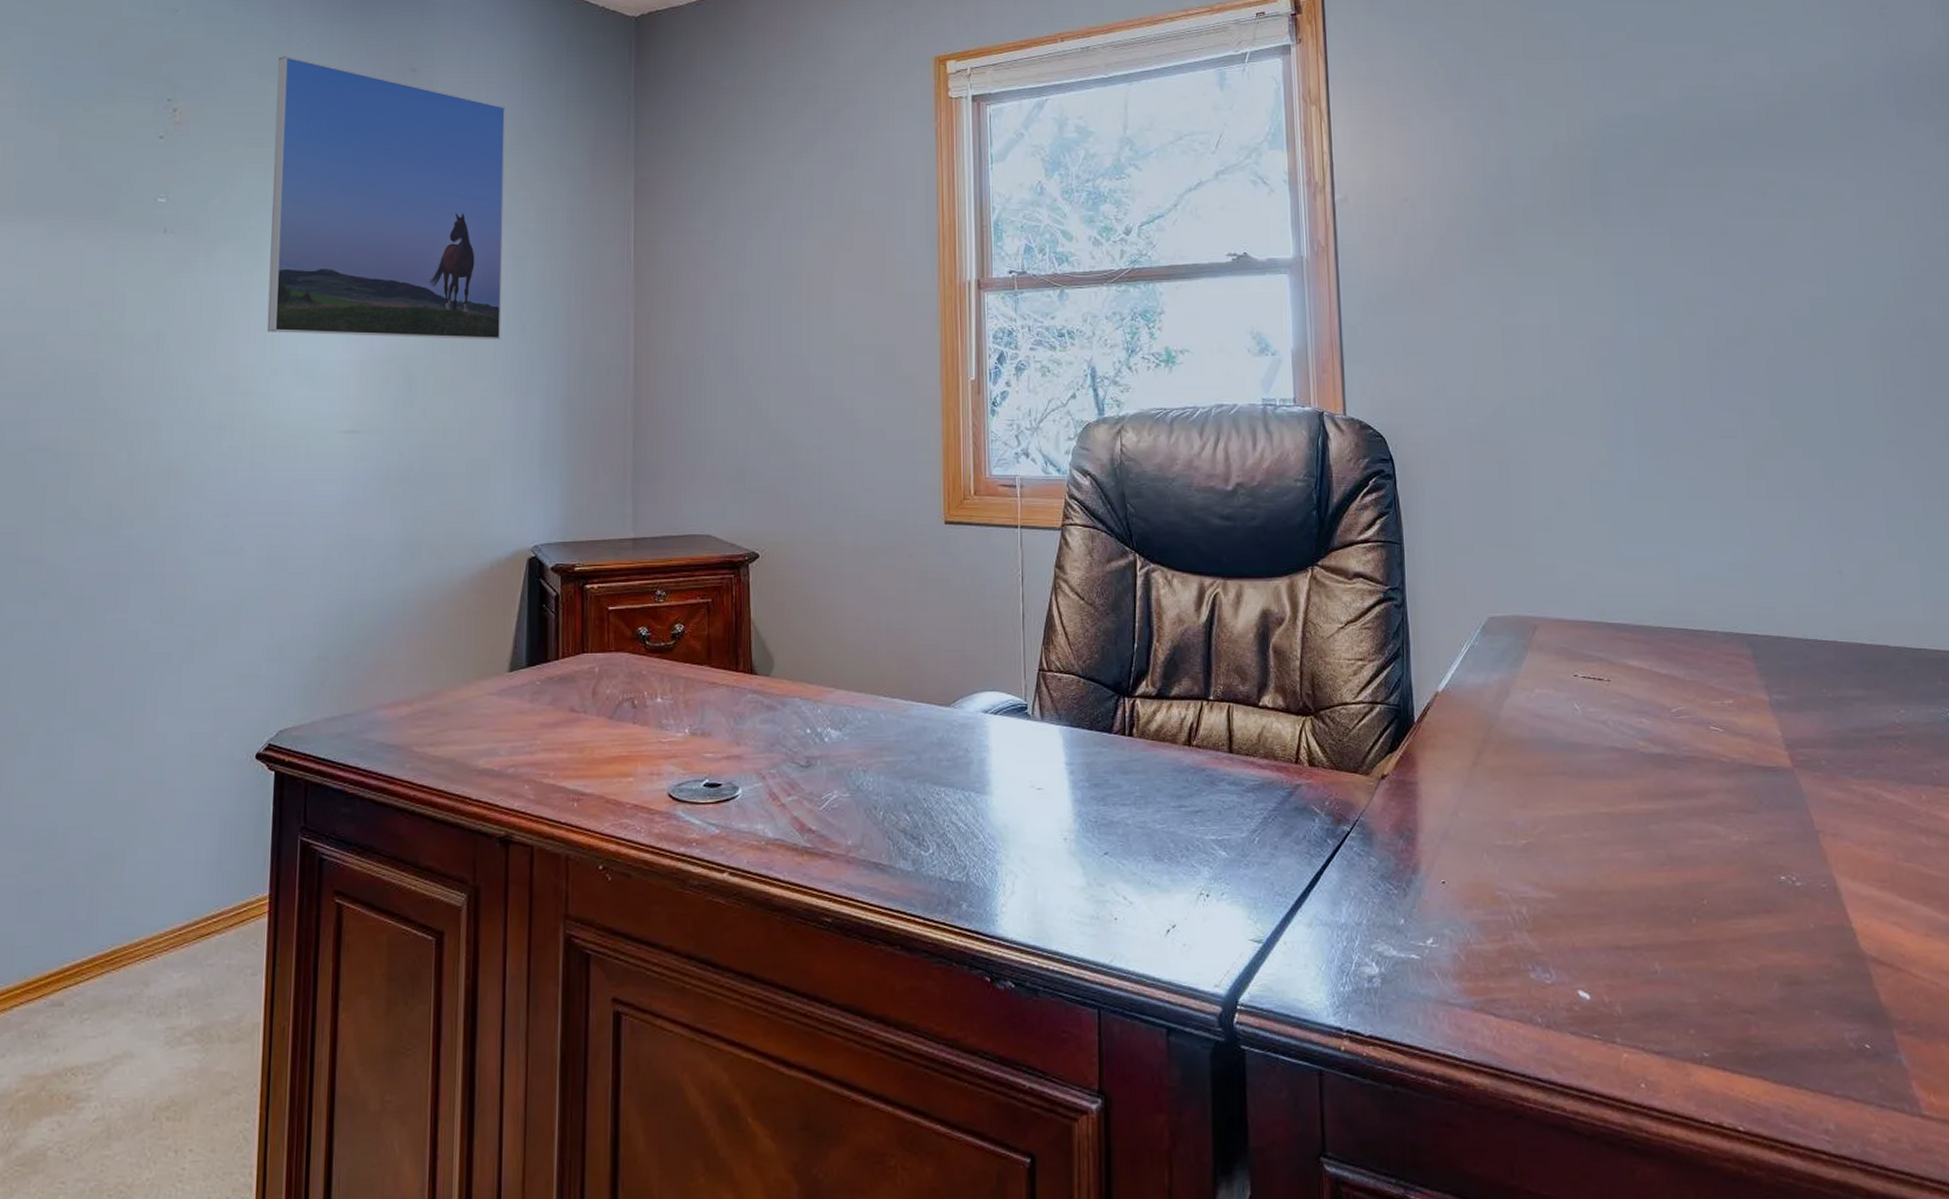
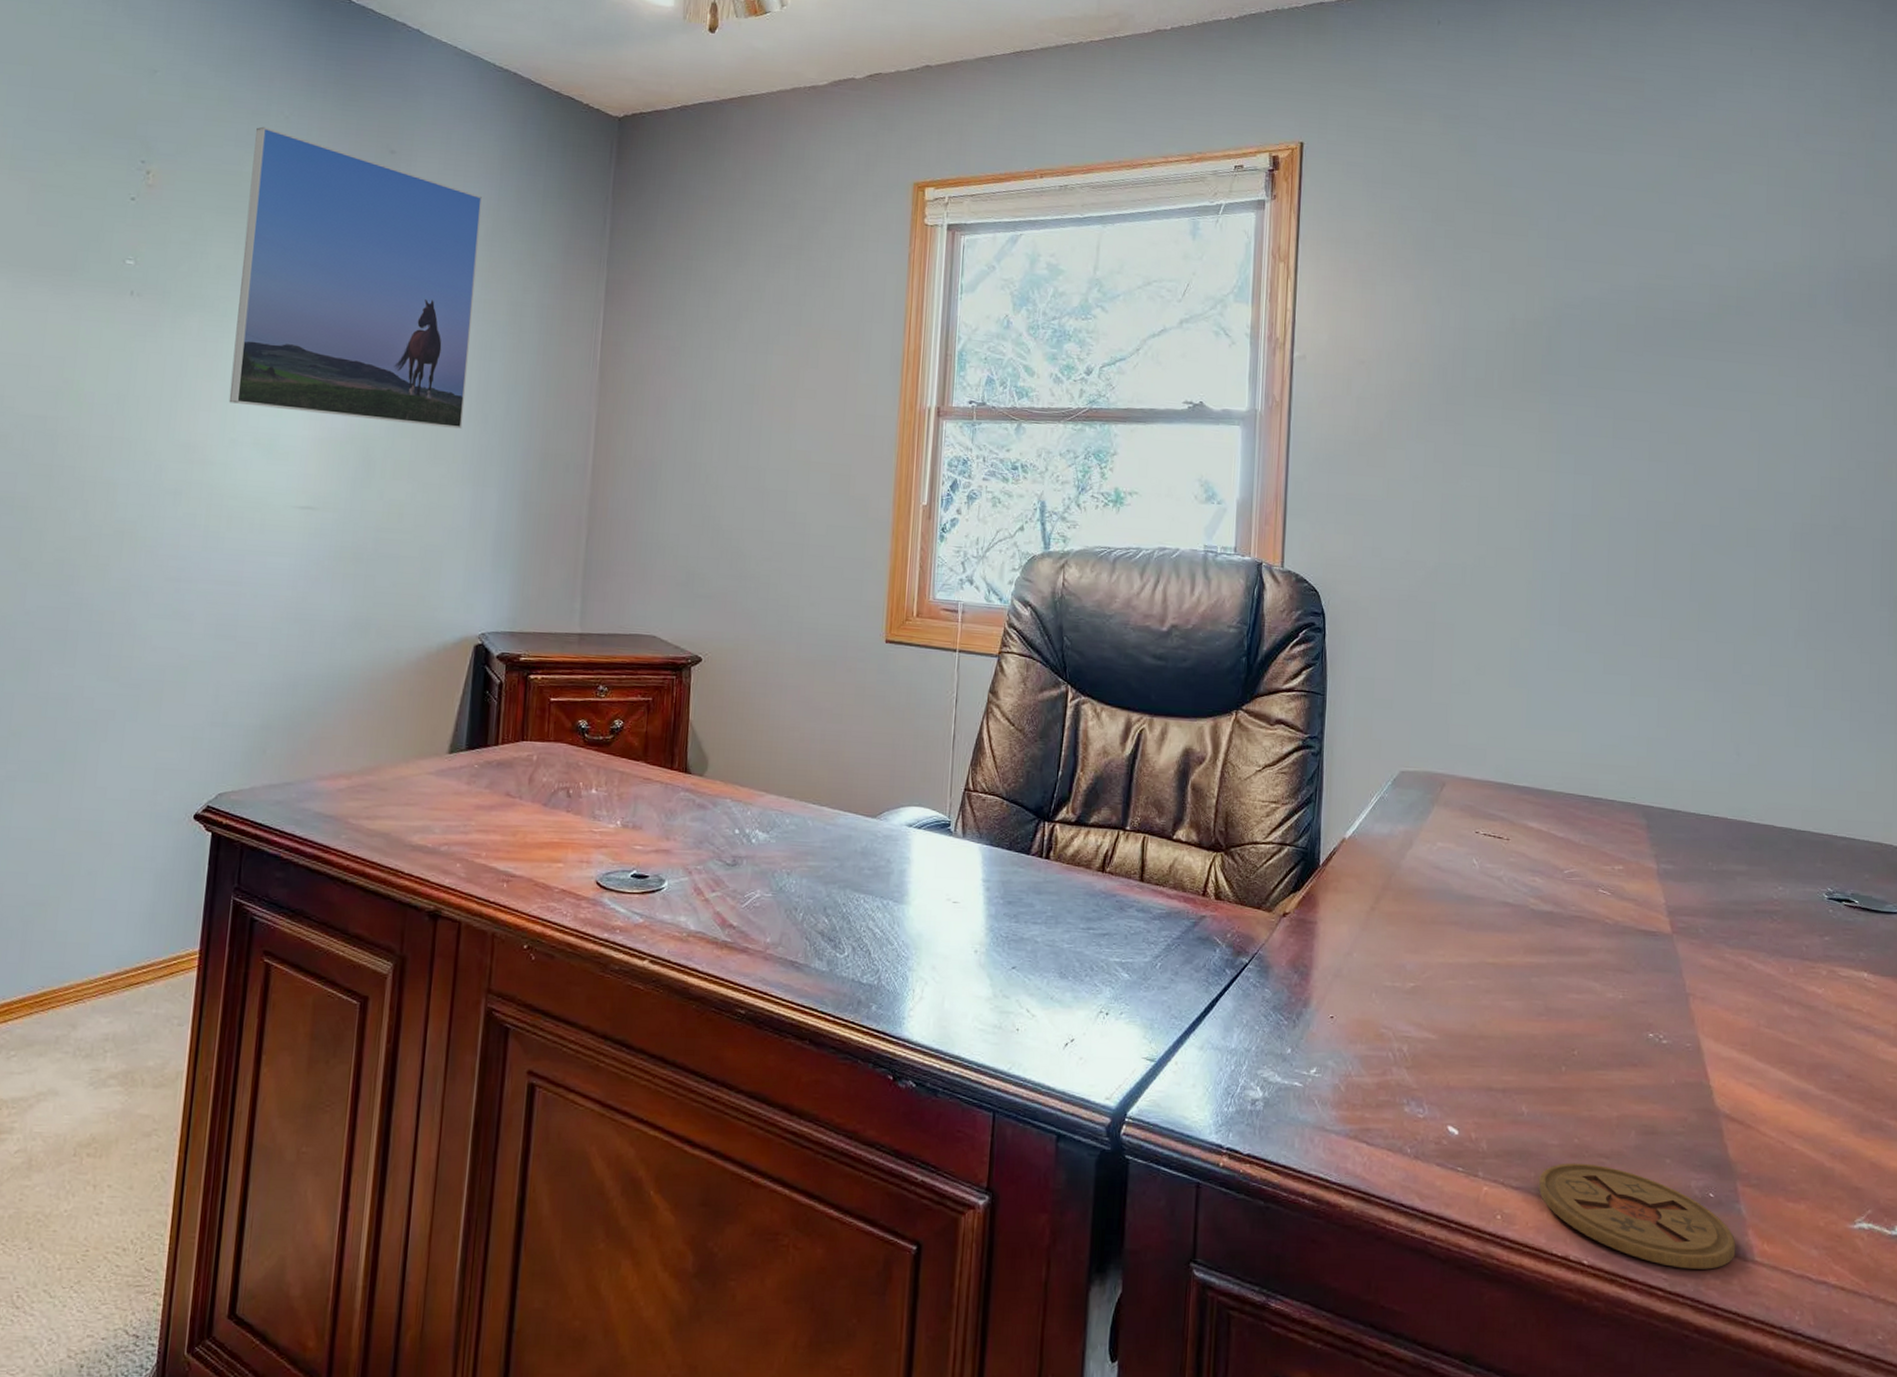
coaster: none [1681,1021,1901,1129] -> present [1538,1163,1736,1269]

